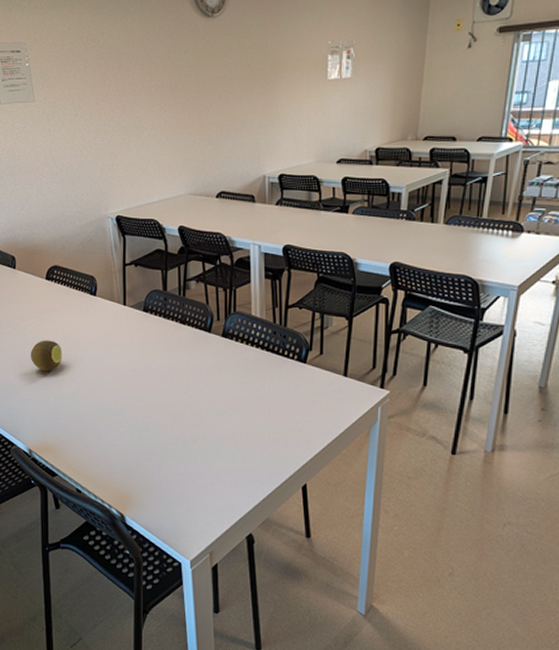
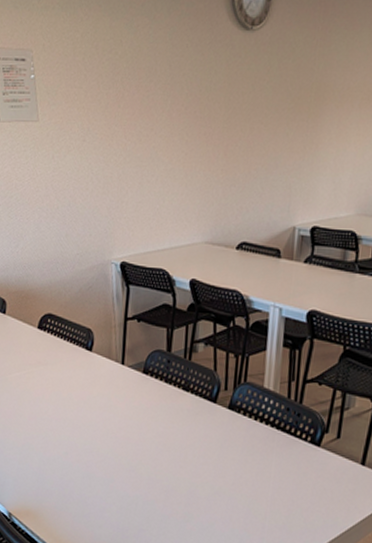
fruit: present [30,340,62,371] -> none [15,395,51,431]

